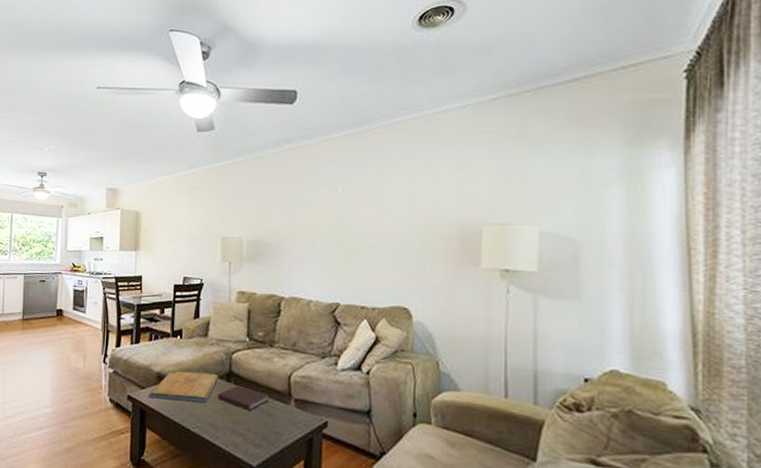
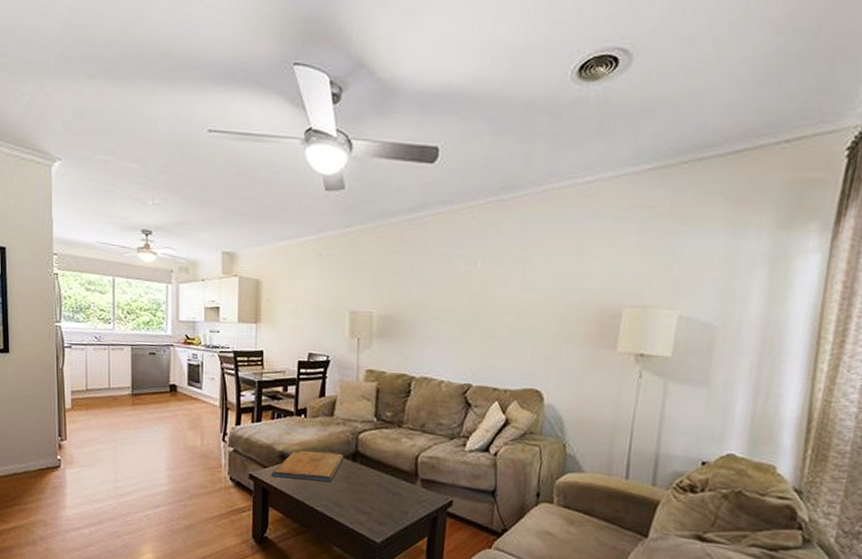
notebook: present [218,385,269,412] -> none [343,464,395,491]

